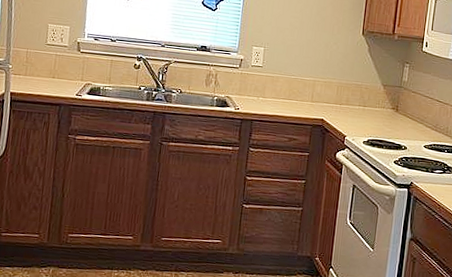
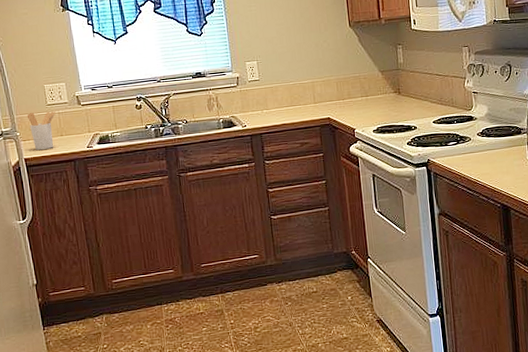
utensil holder: none [23,48,53,88] -> present [27,111,55,151]

